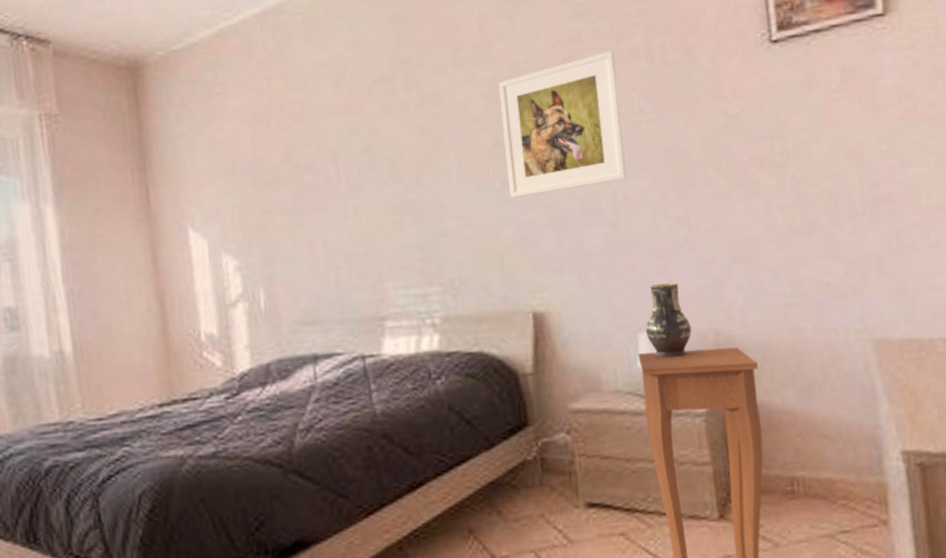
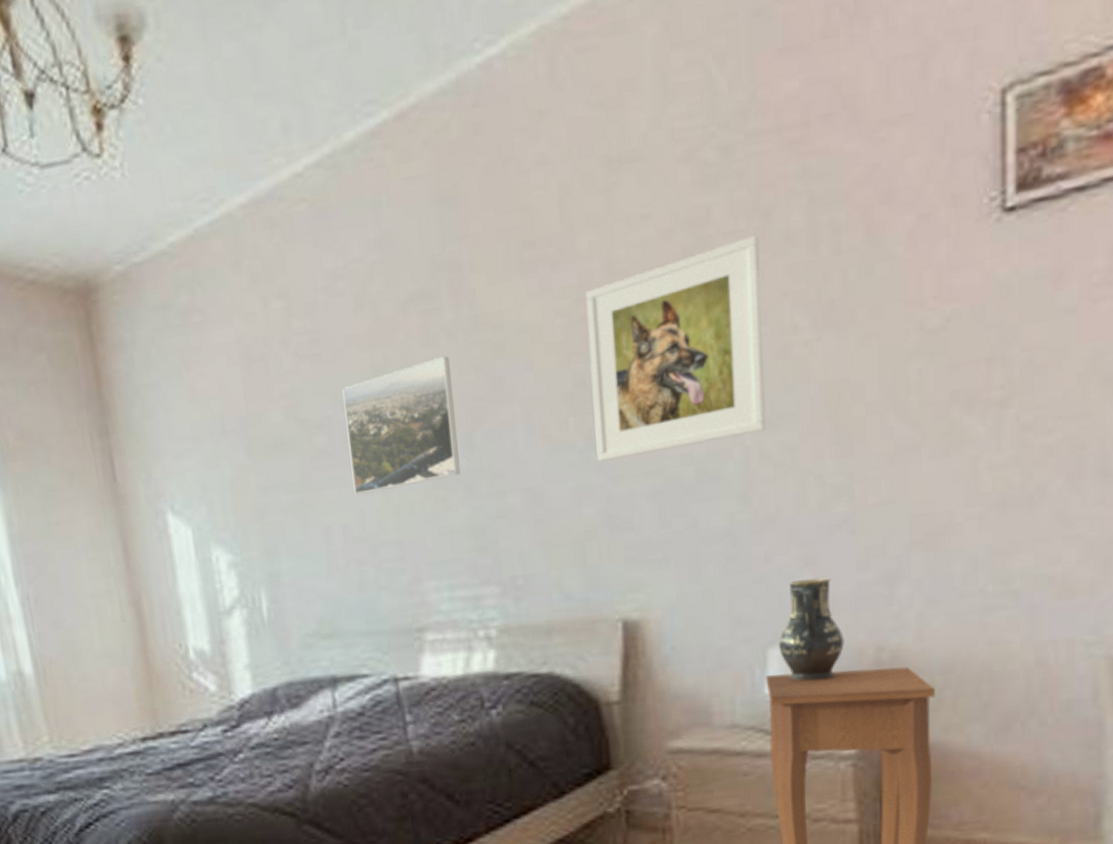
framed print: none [325,122,412,218] -> present [342,355,460,495]

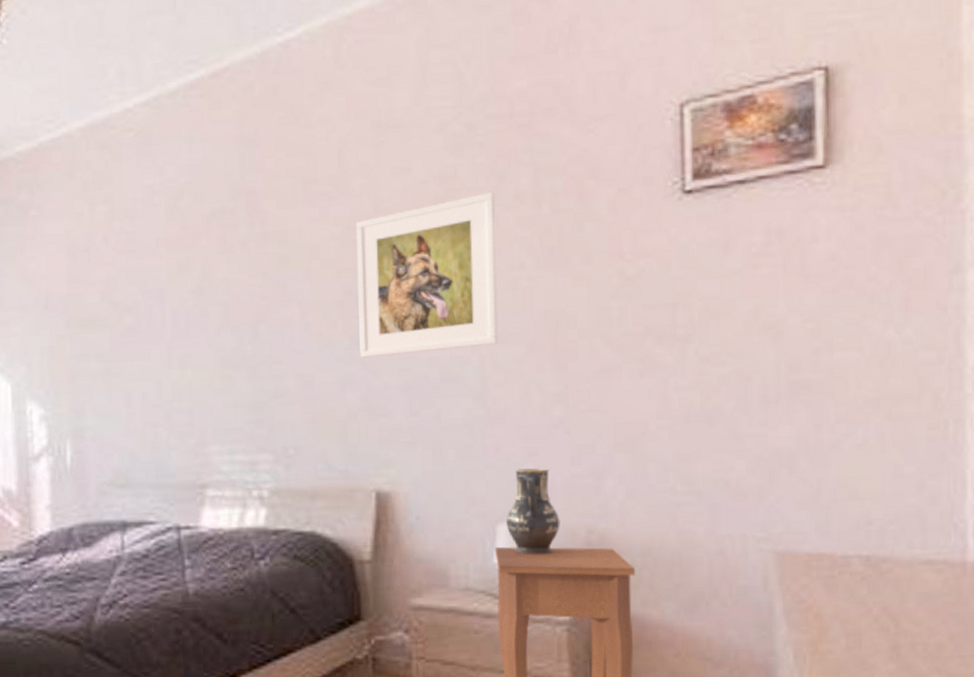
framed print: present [342,355,460,495] -> none [151,261,245,368]

